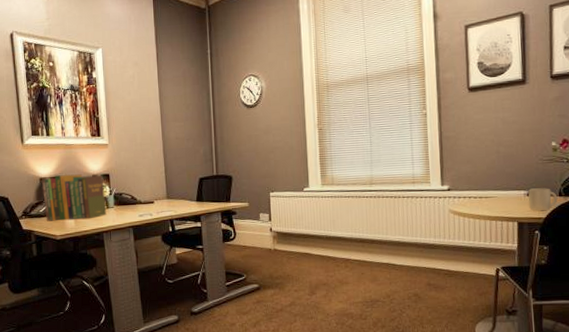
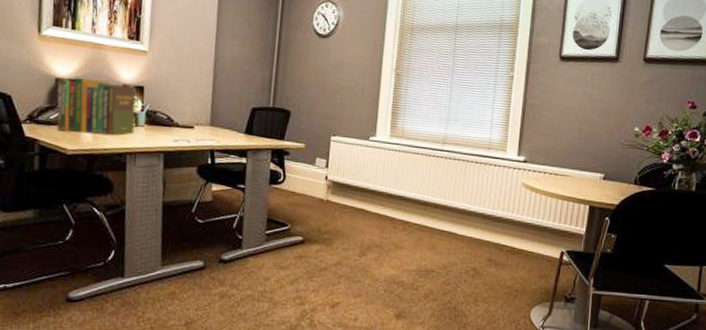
mug: present [528,188,558,212] -> none [602,172,633,198]

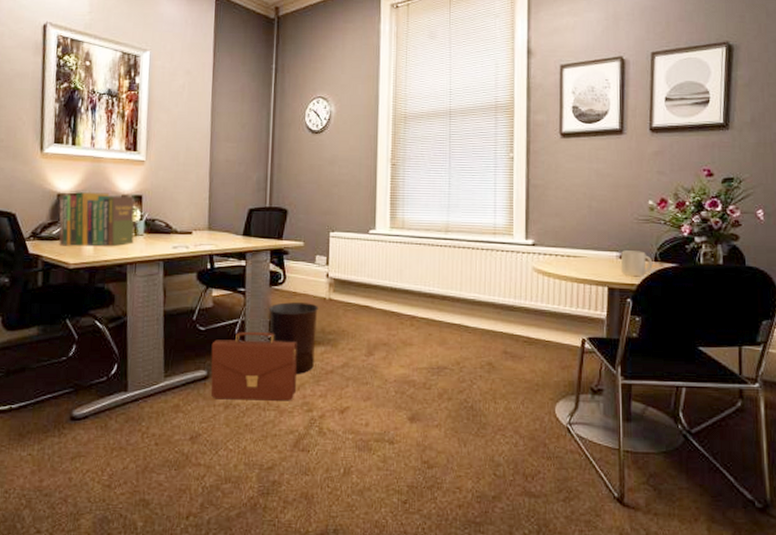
briefcase: none [206,226,294,294] -> present [210,331,297,401]
waste bin: none [267,201,316,270] -> present [268,302,318,374]
mug: none [602,172,633,198] -> present [620,250,653,277]

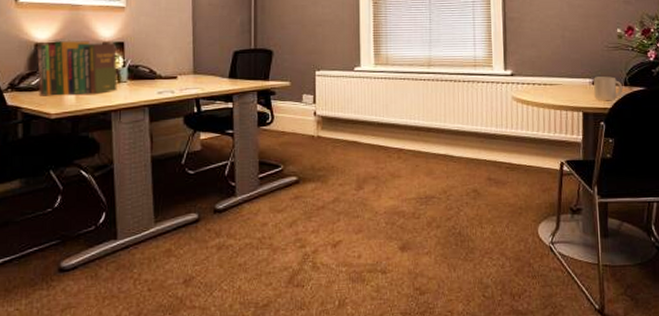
briefcase: present [210,331,297,401] -> none [201,171,288,242]
waste bin: present [268,302,318,374] -> none [257,141,307,212]

